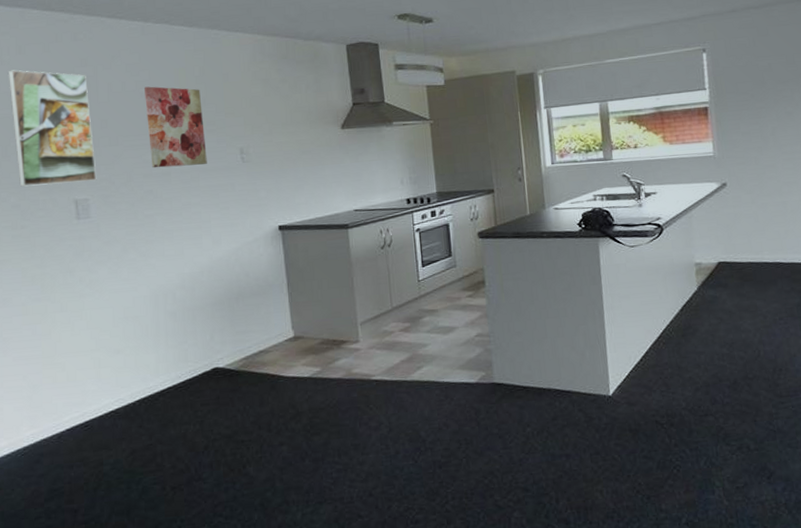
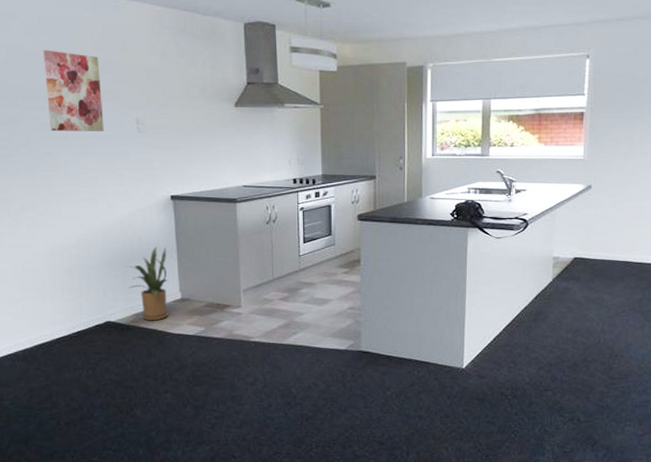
house plant: none [234,281,281,364] -> present [127,246,169,321]

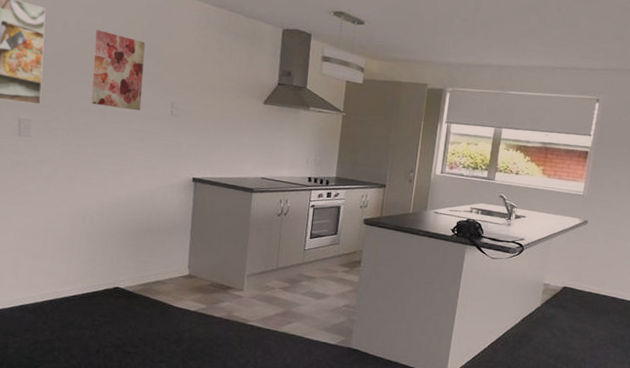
house plant: present [127,246,169,321] -> none [141,223,182,293]

